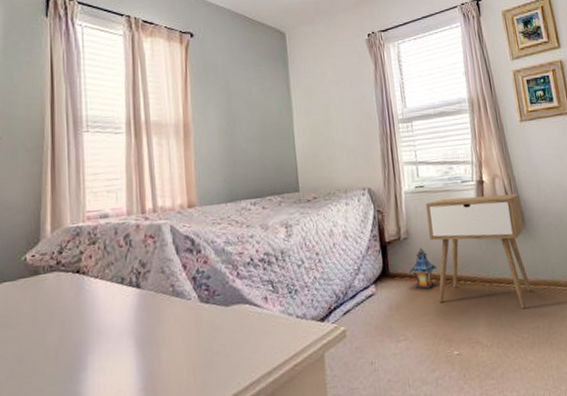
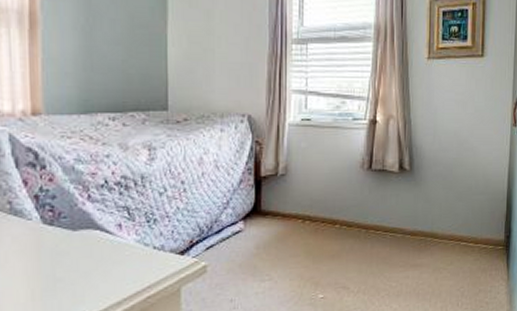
lantern: present [408,247,437,290] -> none [282,186,313,232]
nightstand: present [425,194,532,308] -> none [309,135,412,257]

